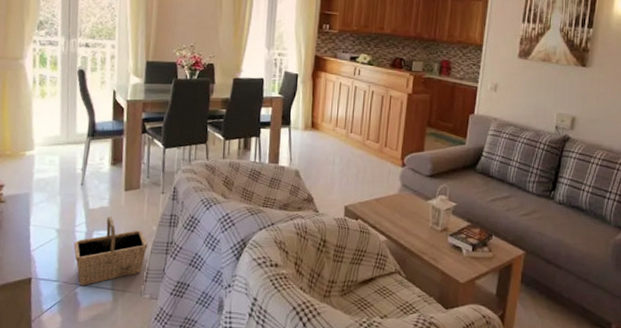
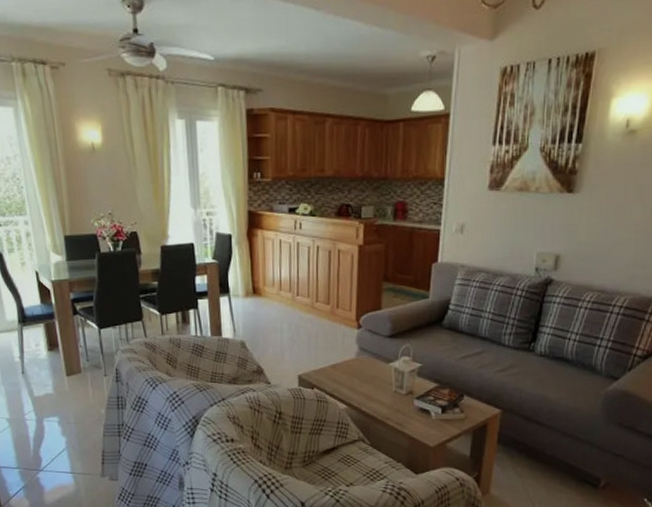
basket: present [73,217,148,285] -> none [26,403,99,471]

